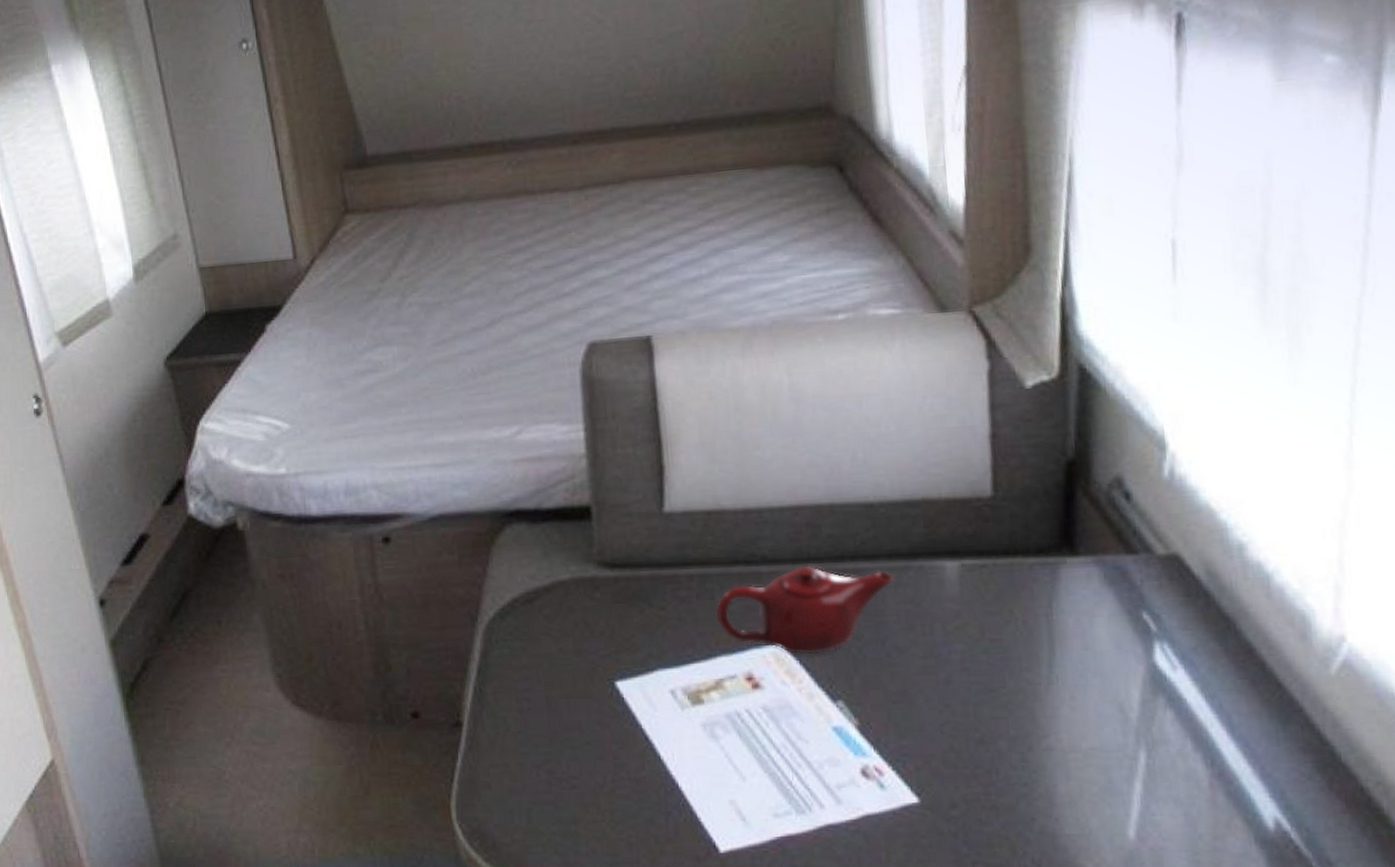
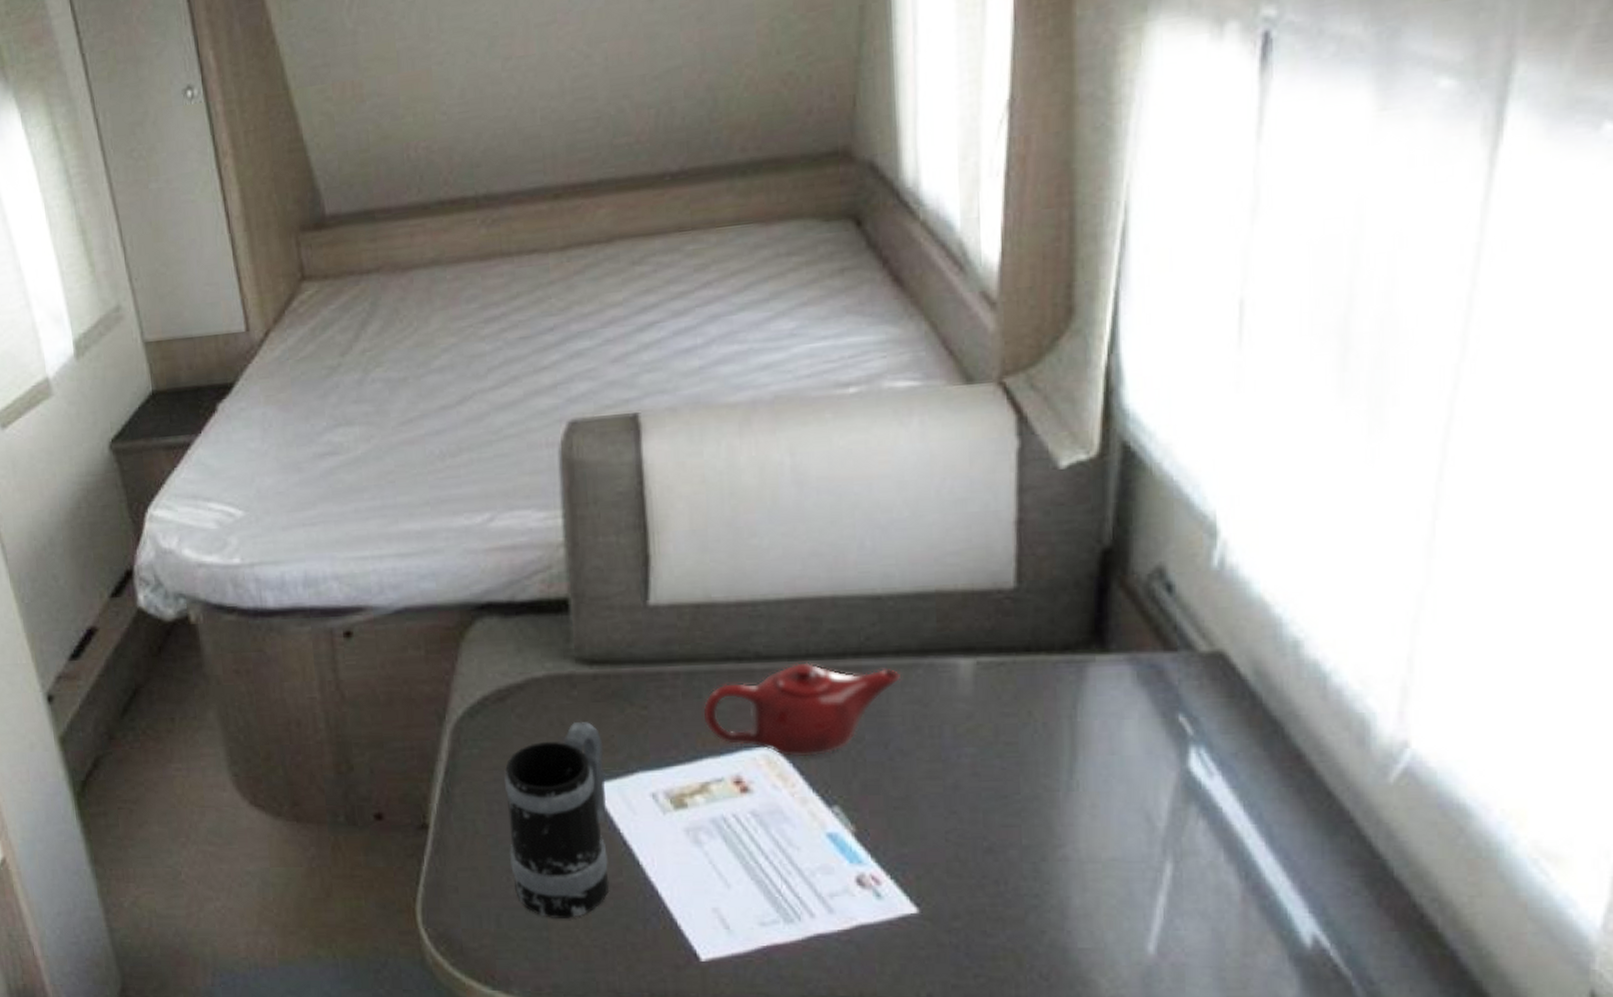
mug: none [533,621,633,813] -> present [505,721,610,918]

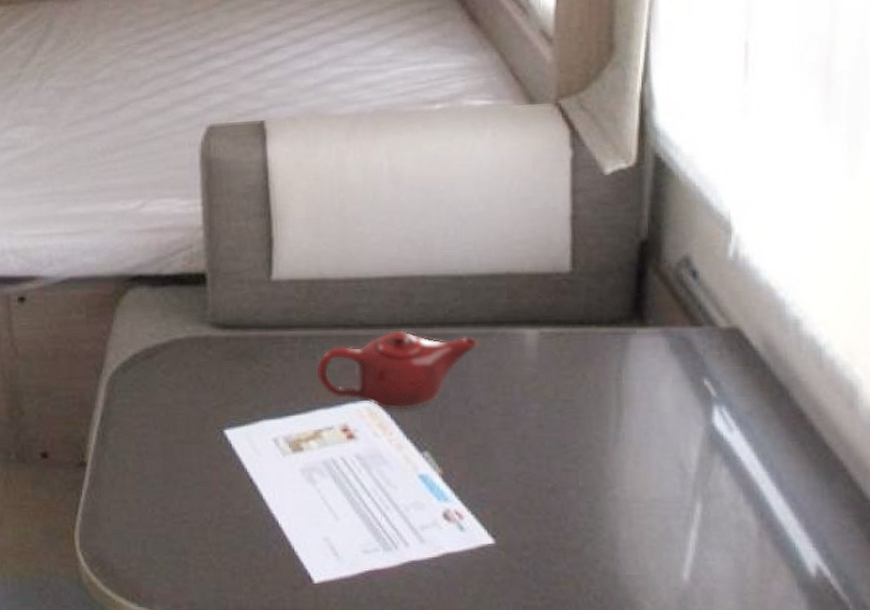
mug: present [505,721,610,918] -> none [151,376,238,545]

